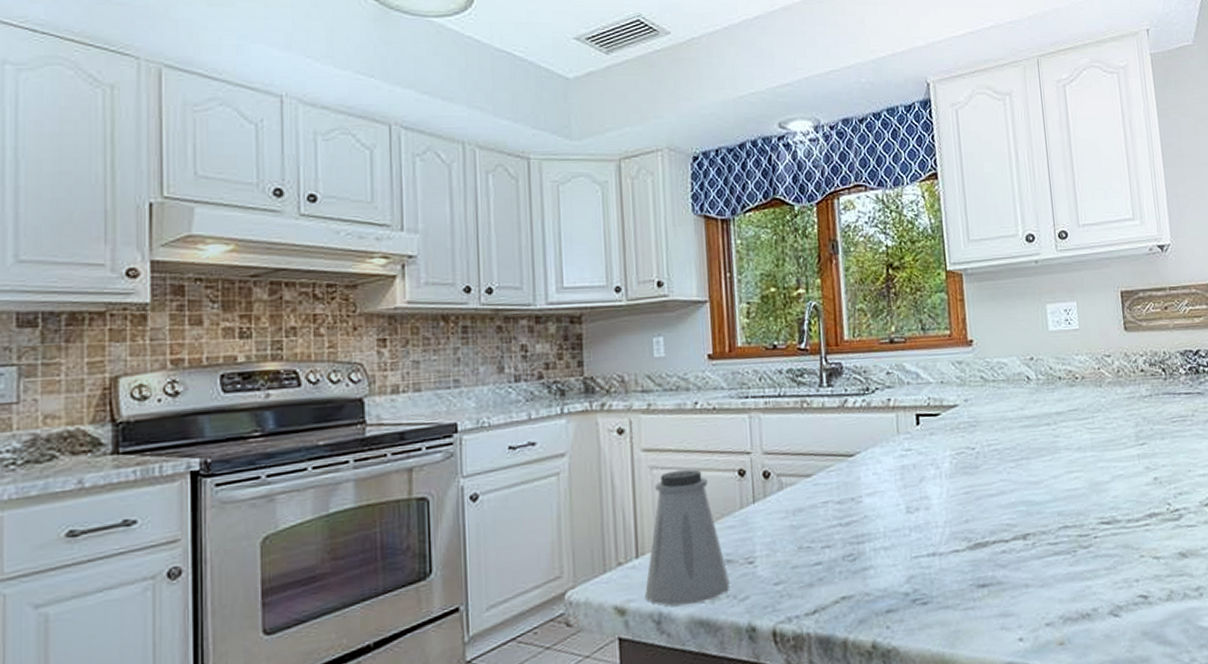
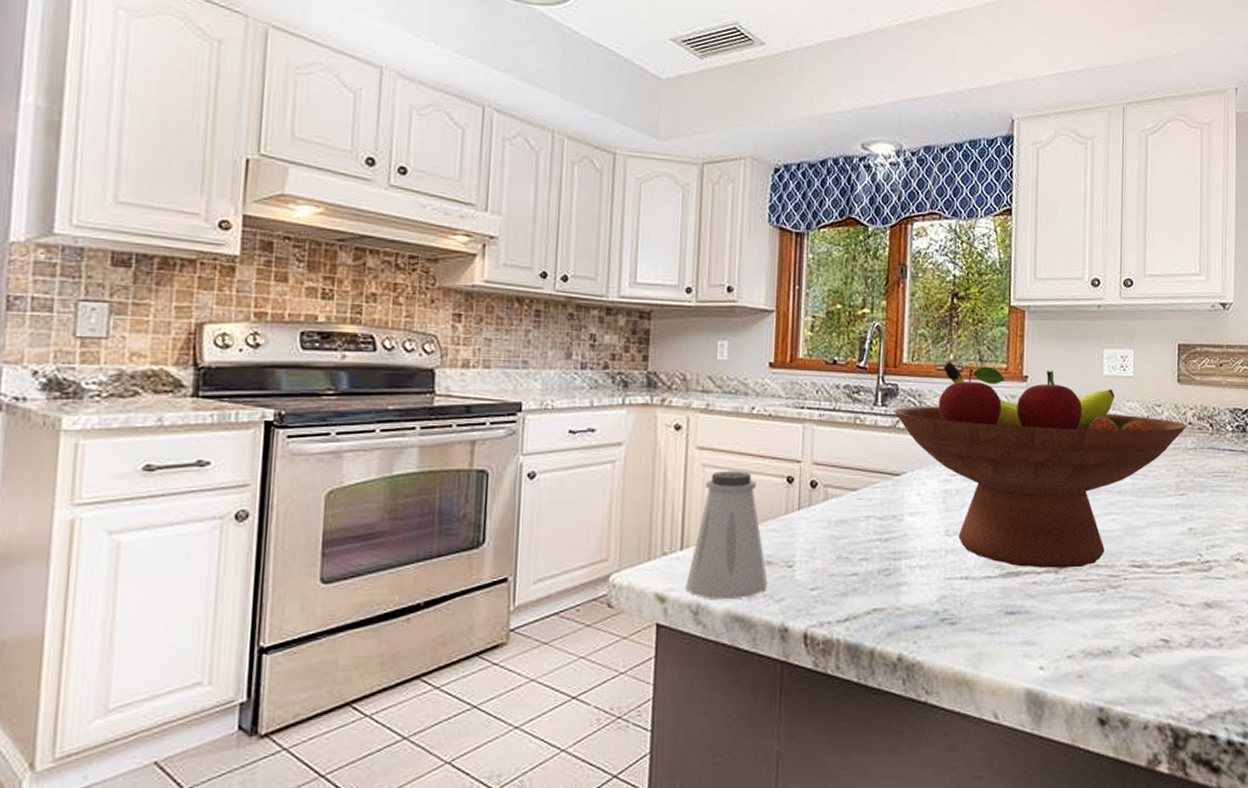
fruit bowl: none [840,331,1140,537] -> present [894,361,1187,568]

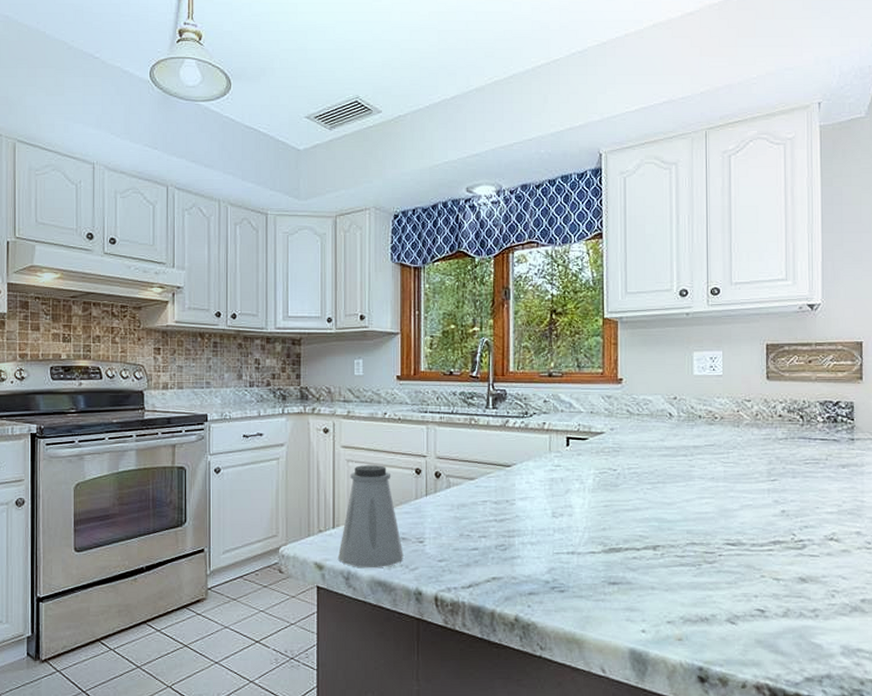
fruit bowl: present [894,361,1187,568] -> none [503,368,777,545]

